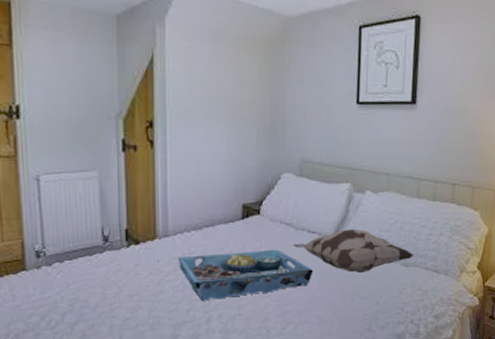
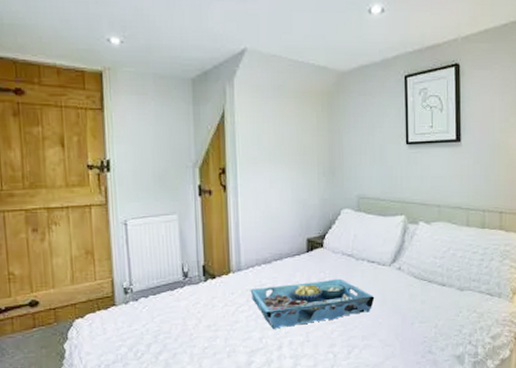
decorative pillow: present [293,229,414,272] -> none [354,257,468,298]

